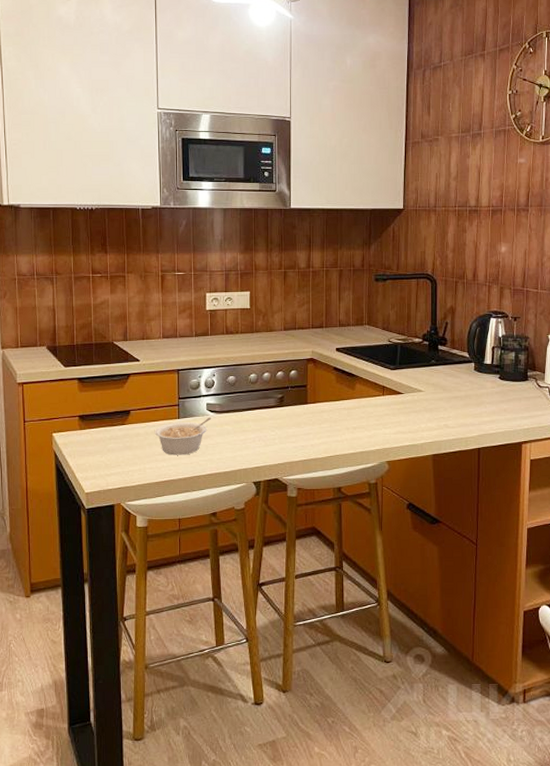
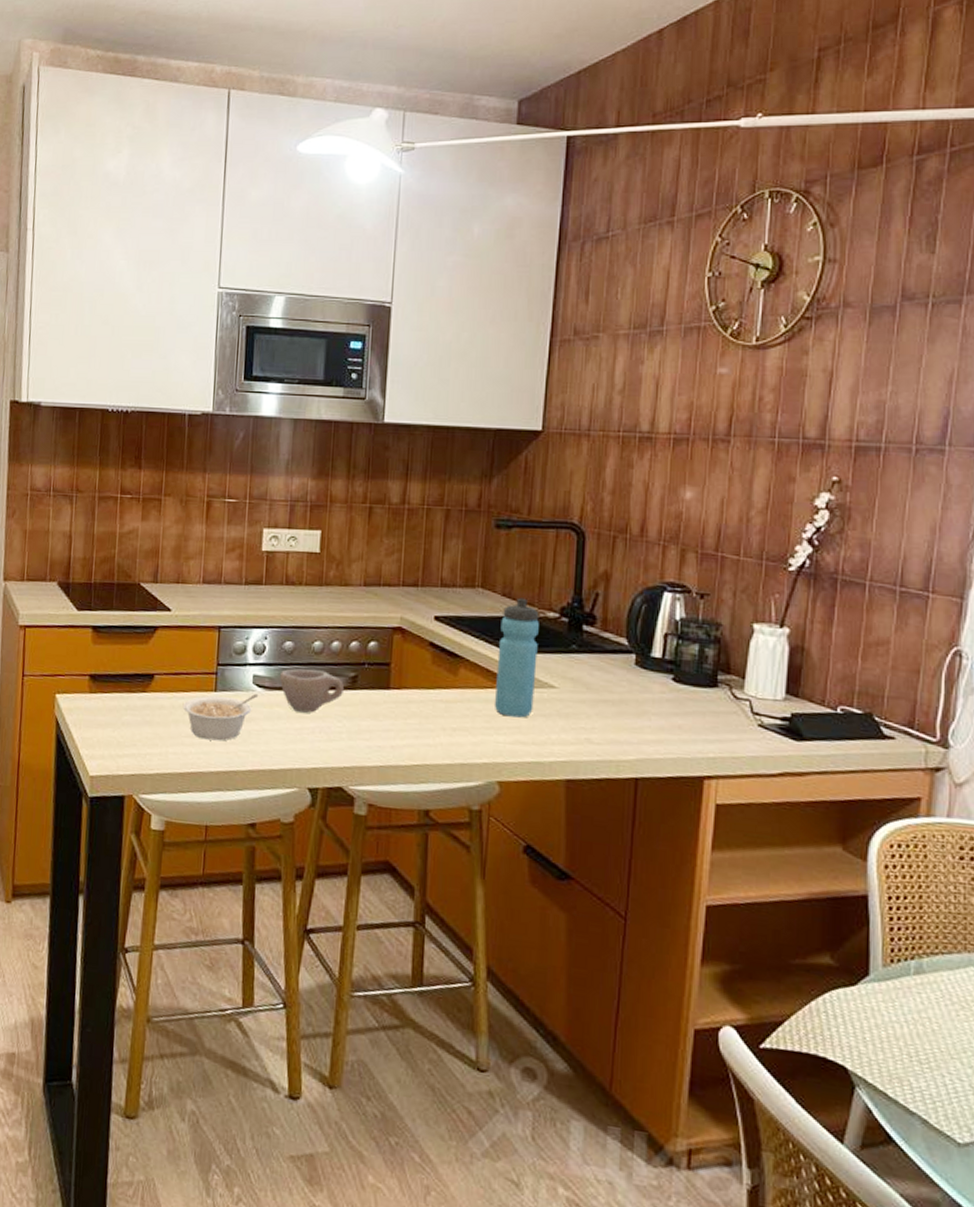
cup: none [226,395,275,427] -> present [279,668,345,713]
water bottle: none [382,330,409,415] -> present [495,597,539,718]

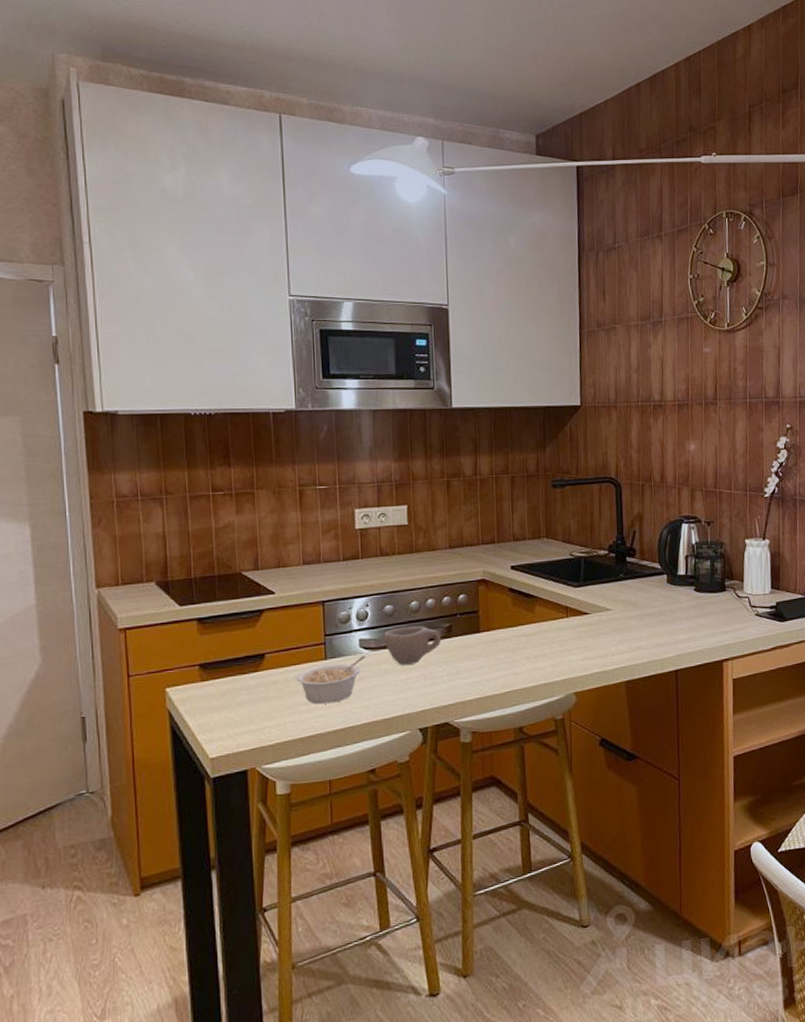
water bottle: present [495,597,539,718] -> none [564,542,596,639]

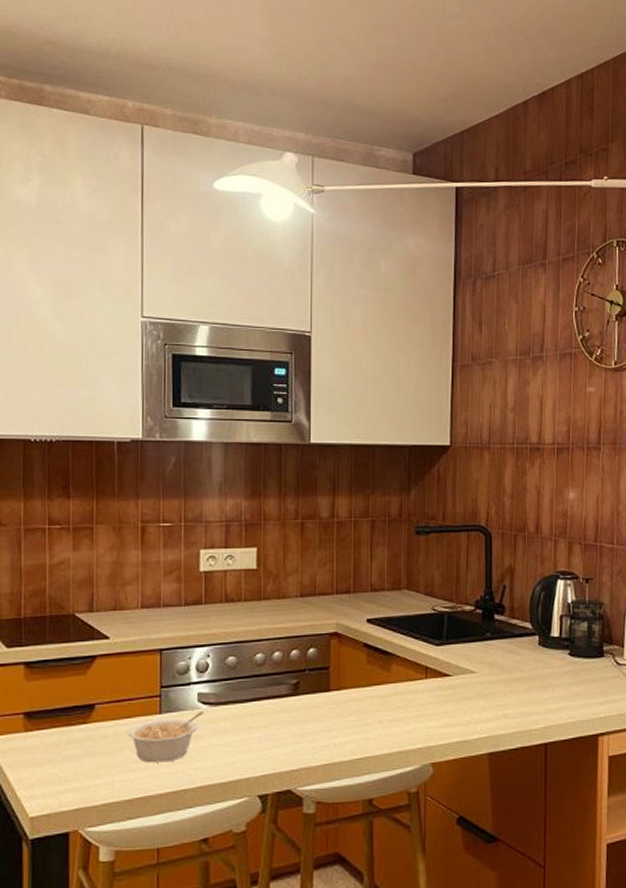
cup: present [383,626,442,665] -> none [224,681,288,724]

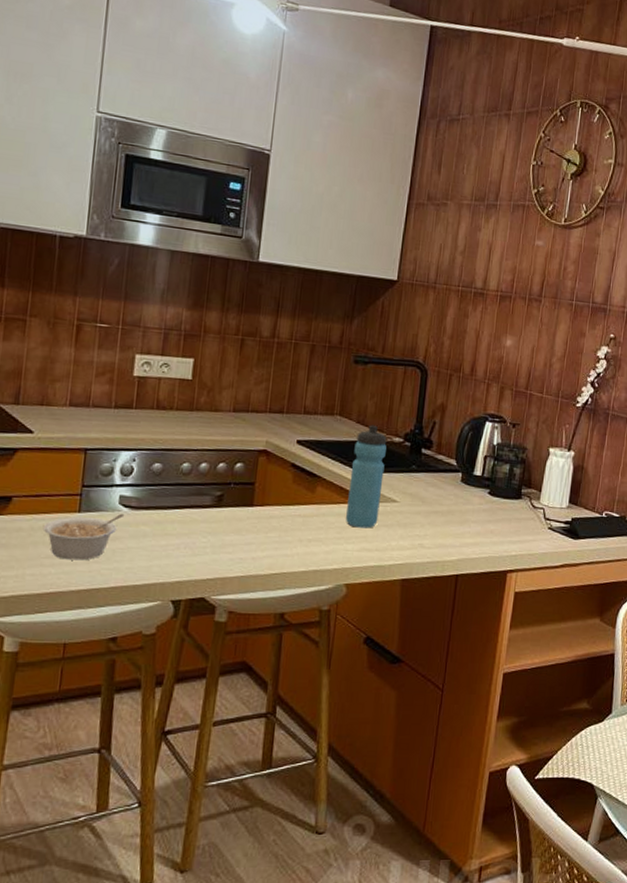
water bottle: none [424,595,458,703] -> present [346,424,387,528]

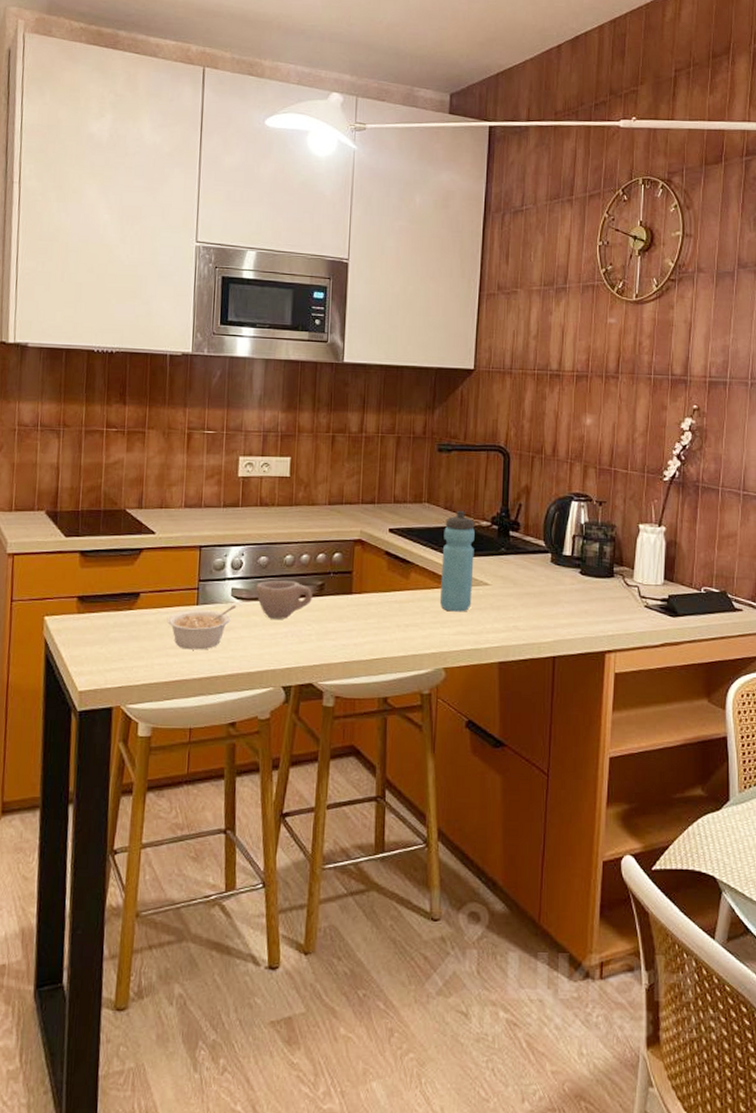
cup: none [146,489,211,531] -> present [255,580,313,619]

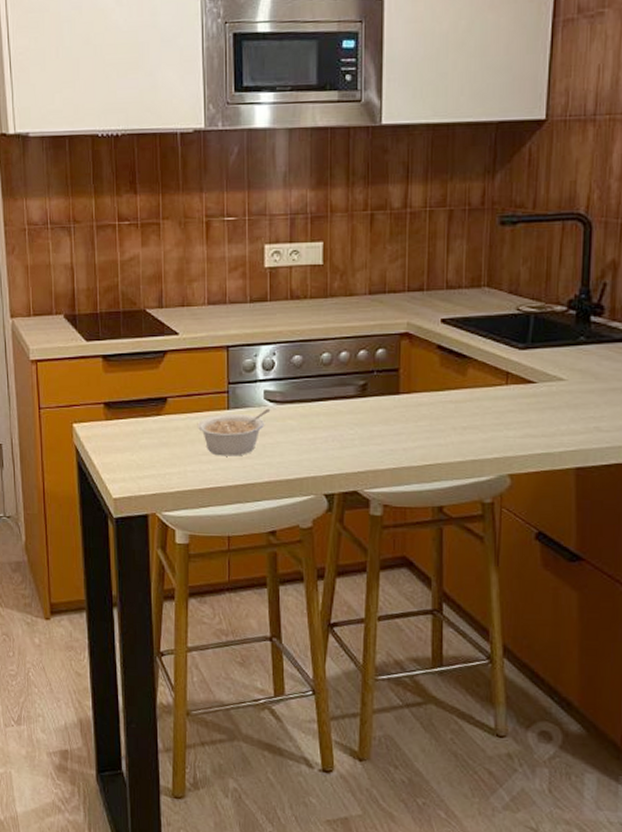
cup: present [255,580,313,619] -> none [290,381,355,423]
water bottle: present [440,510,475,612] -> none [504,294,547,412]

